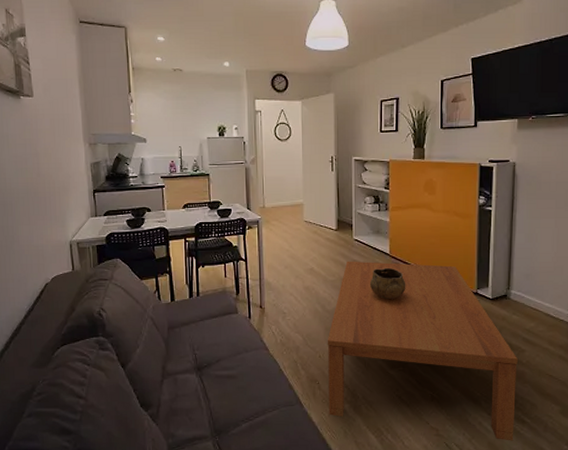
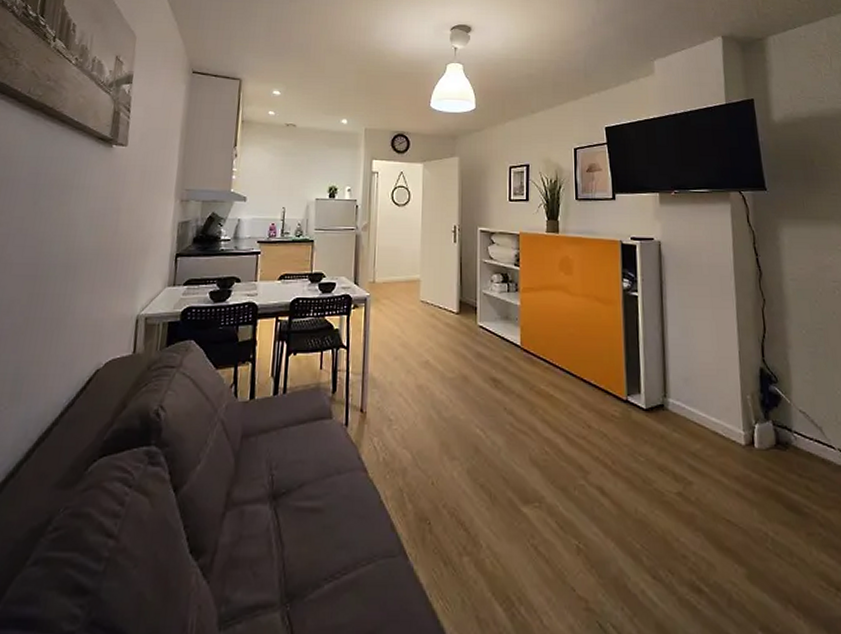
coffee table: present [327,261,518,441] -> none [442,353,690,622]
decorative bowl: present [369,267,406,299] -> none [496,363,541,405]

